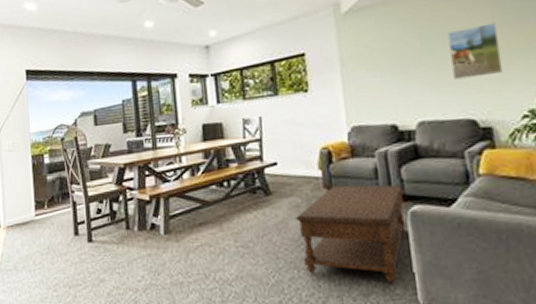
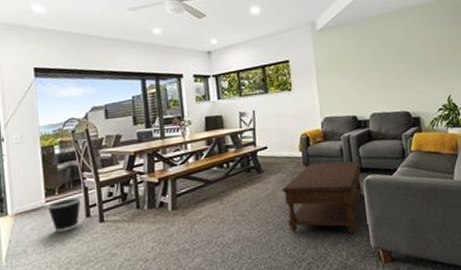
wastebasket: none [36,212,70,250] -> present [47,197,81,233]
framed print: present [448,23,503,80] -> none [391,43,427,83]

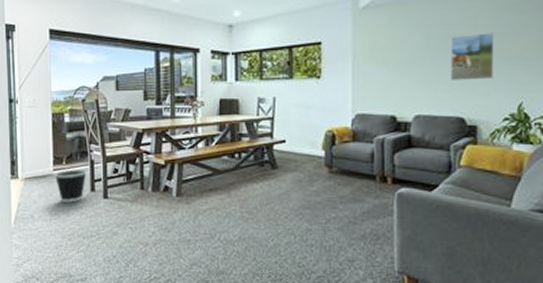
coffee table: present [282,160,363,234] -> none [297,165,394,252]
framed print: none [391,43,427,83] -> present [451,33,495,80]

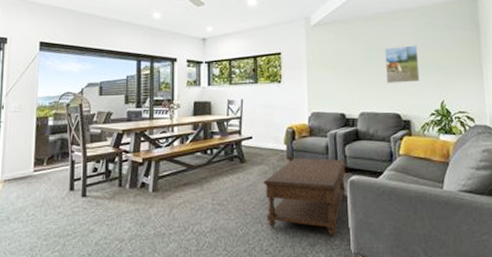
wastebasket: present [54,169,87,203] -> none [34,169,67,203]
coffee table: none [297,165,394,252] -> present [263,157,346,236]

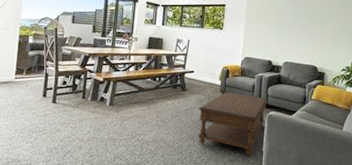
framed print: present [385,45,420,83] -> none [310,10,340,42]

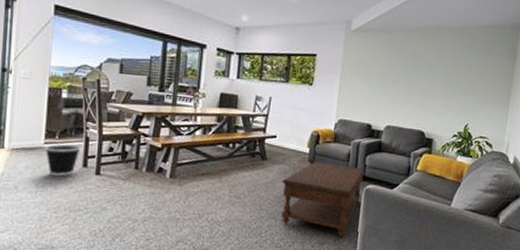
wastebasket: none [15,79,42,104] -> present [45,144,81,177]

